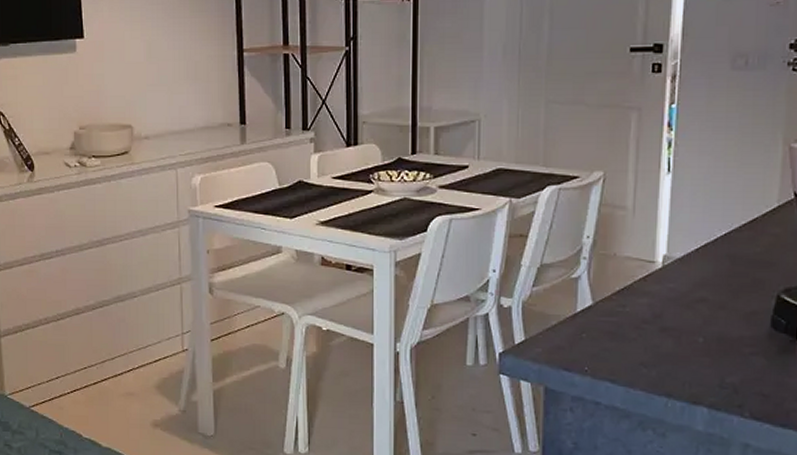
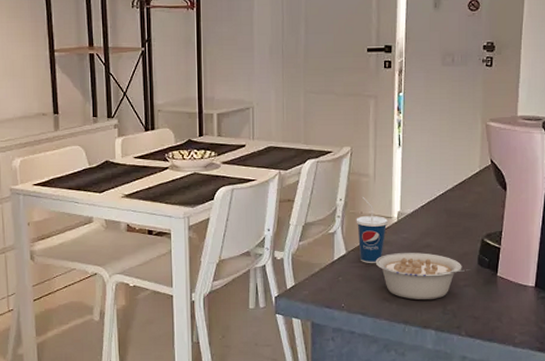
cup: none [607,234,649,318] -> present [356,196,388,263]
legume: none [630,307,760,368] -> present [375,253,471,300]

